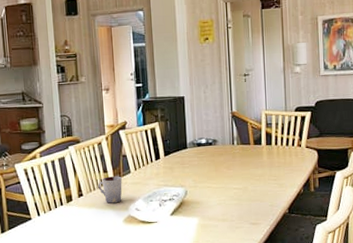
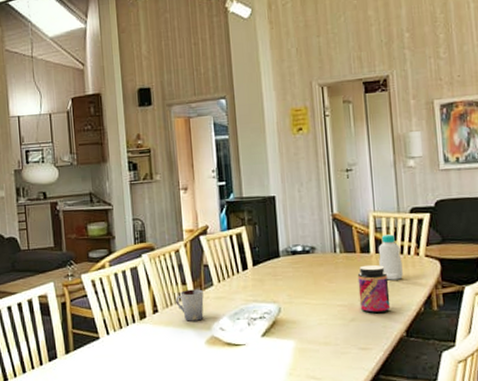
jar: none [251,154,277,195] -> present [357,264,391,314]
bottle: none [268,129,288,167] -> present [378,234,403,280]

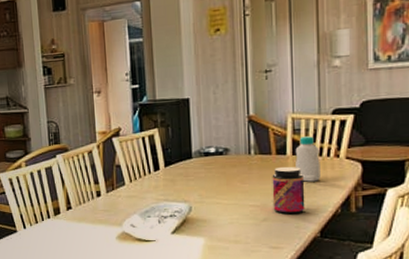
cup: present [175,289,204,321] -> none [88,188,116,218]

